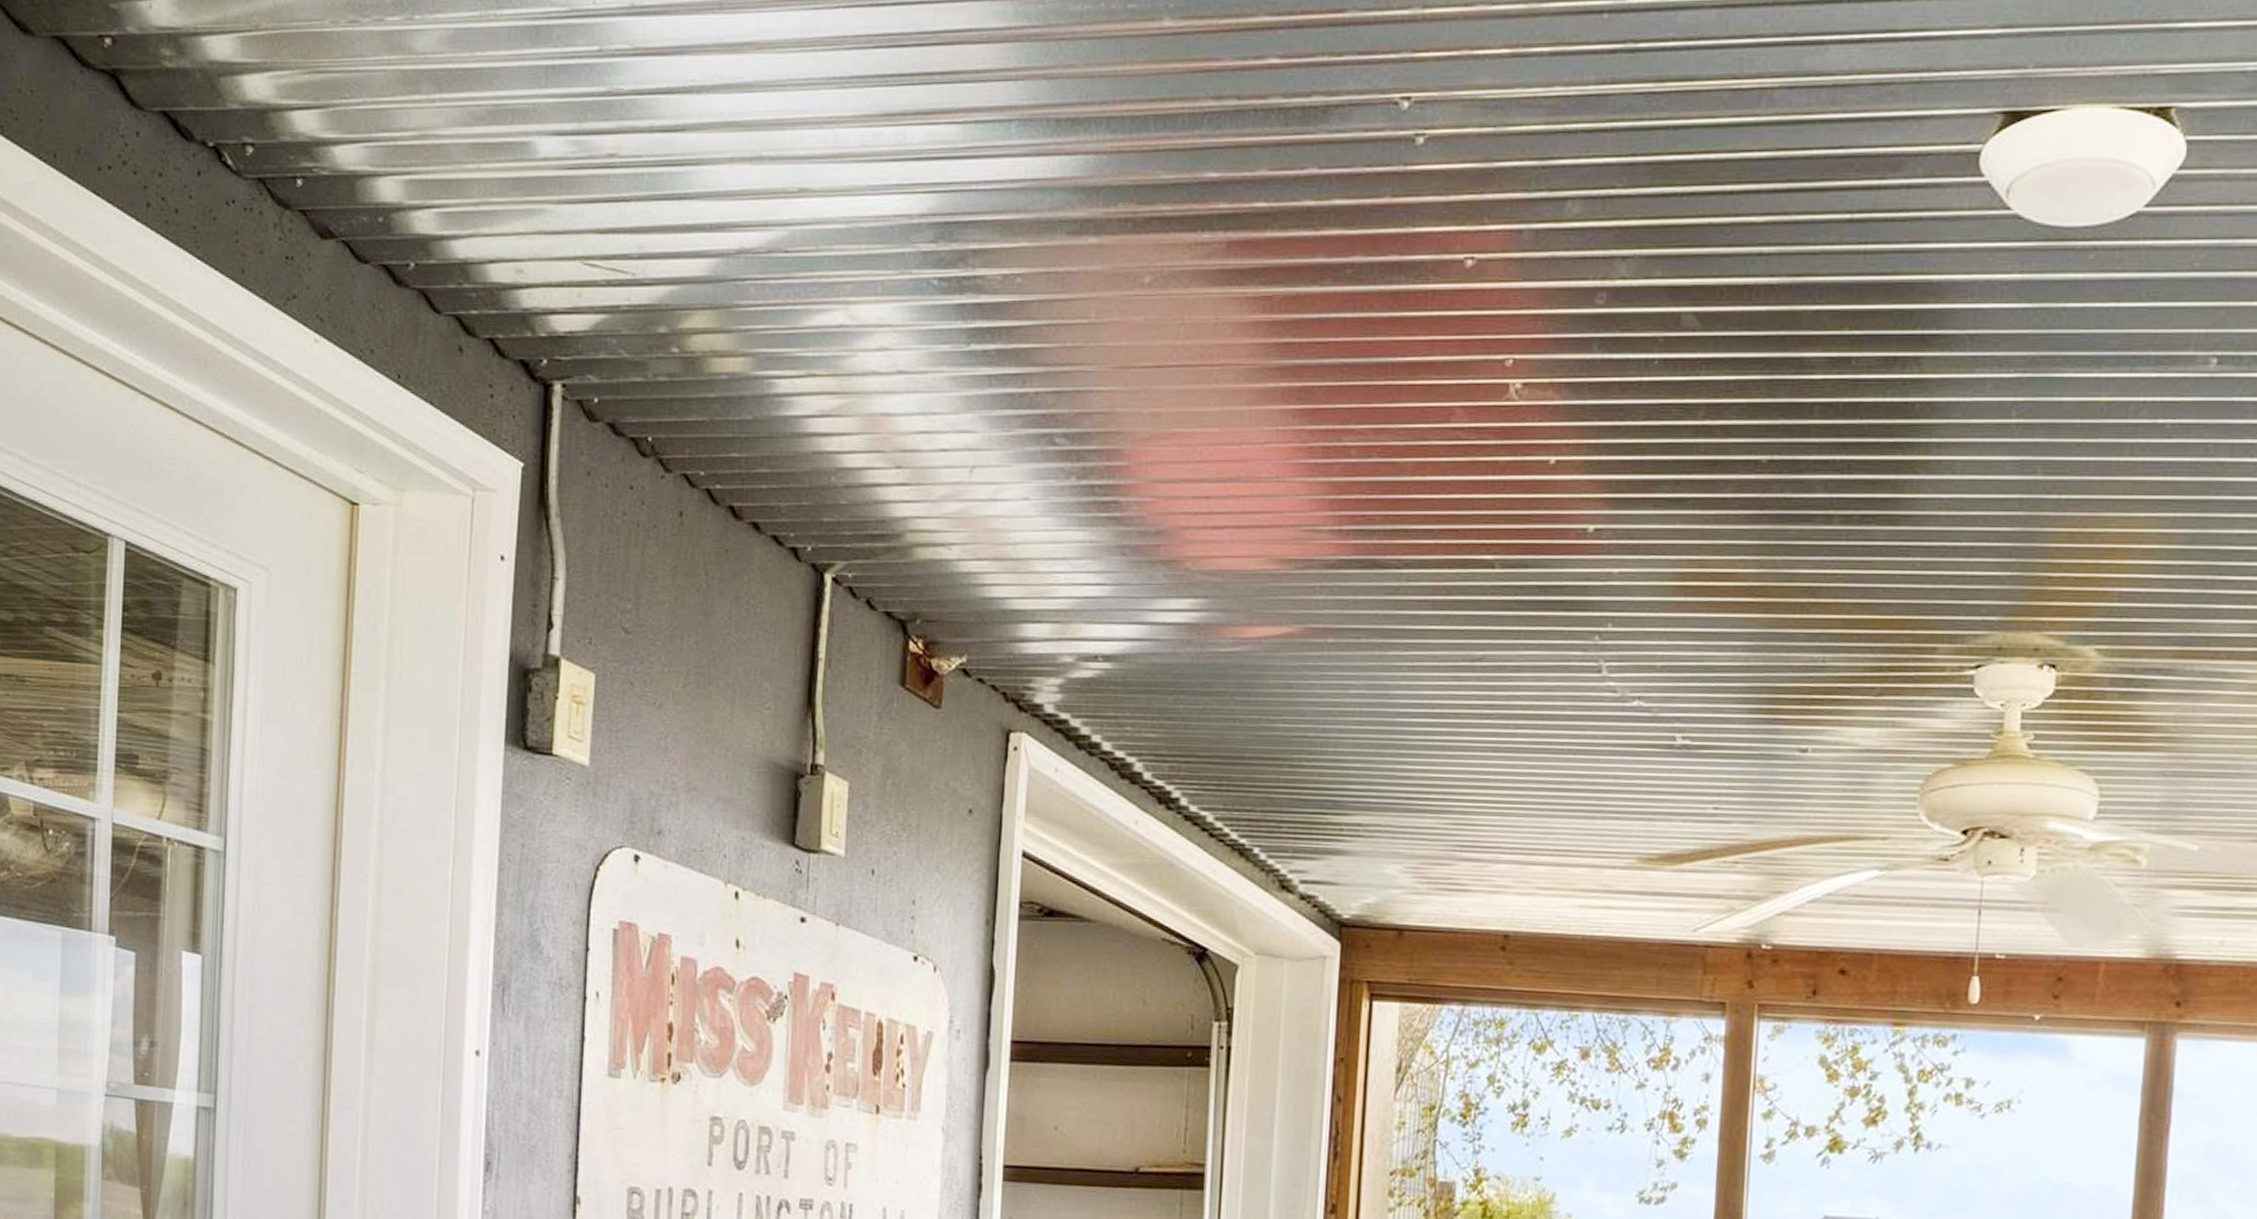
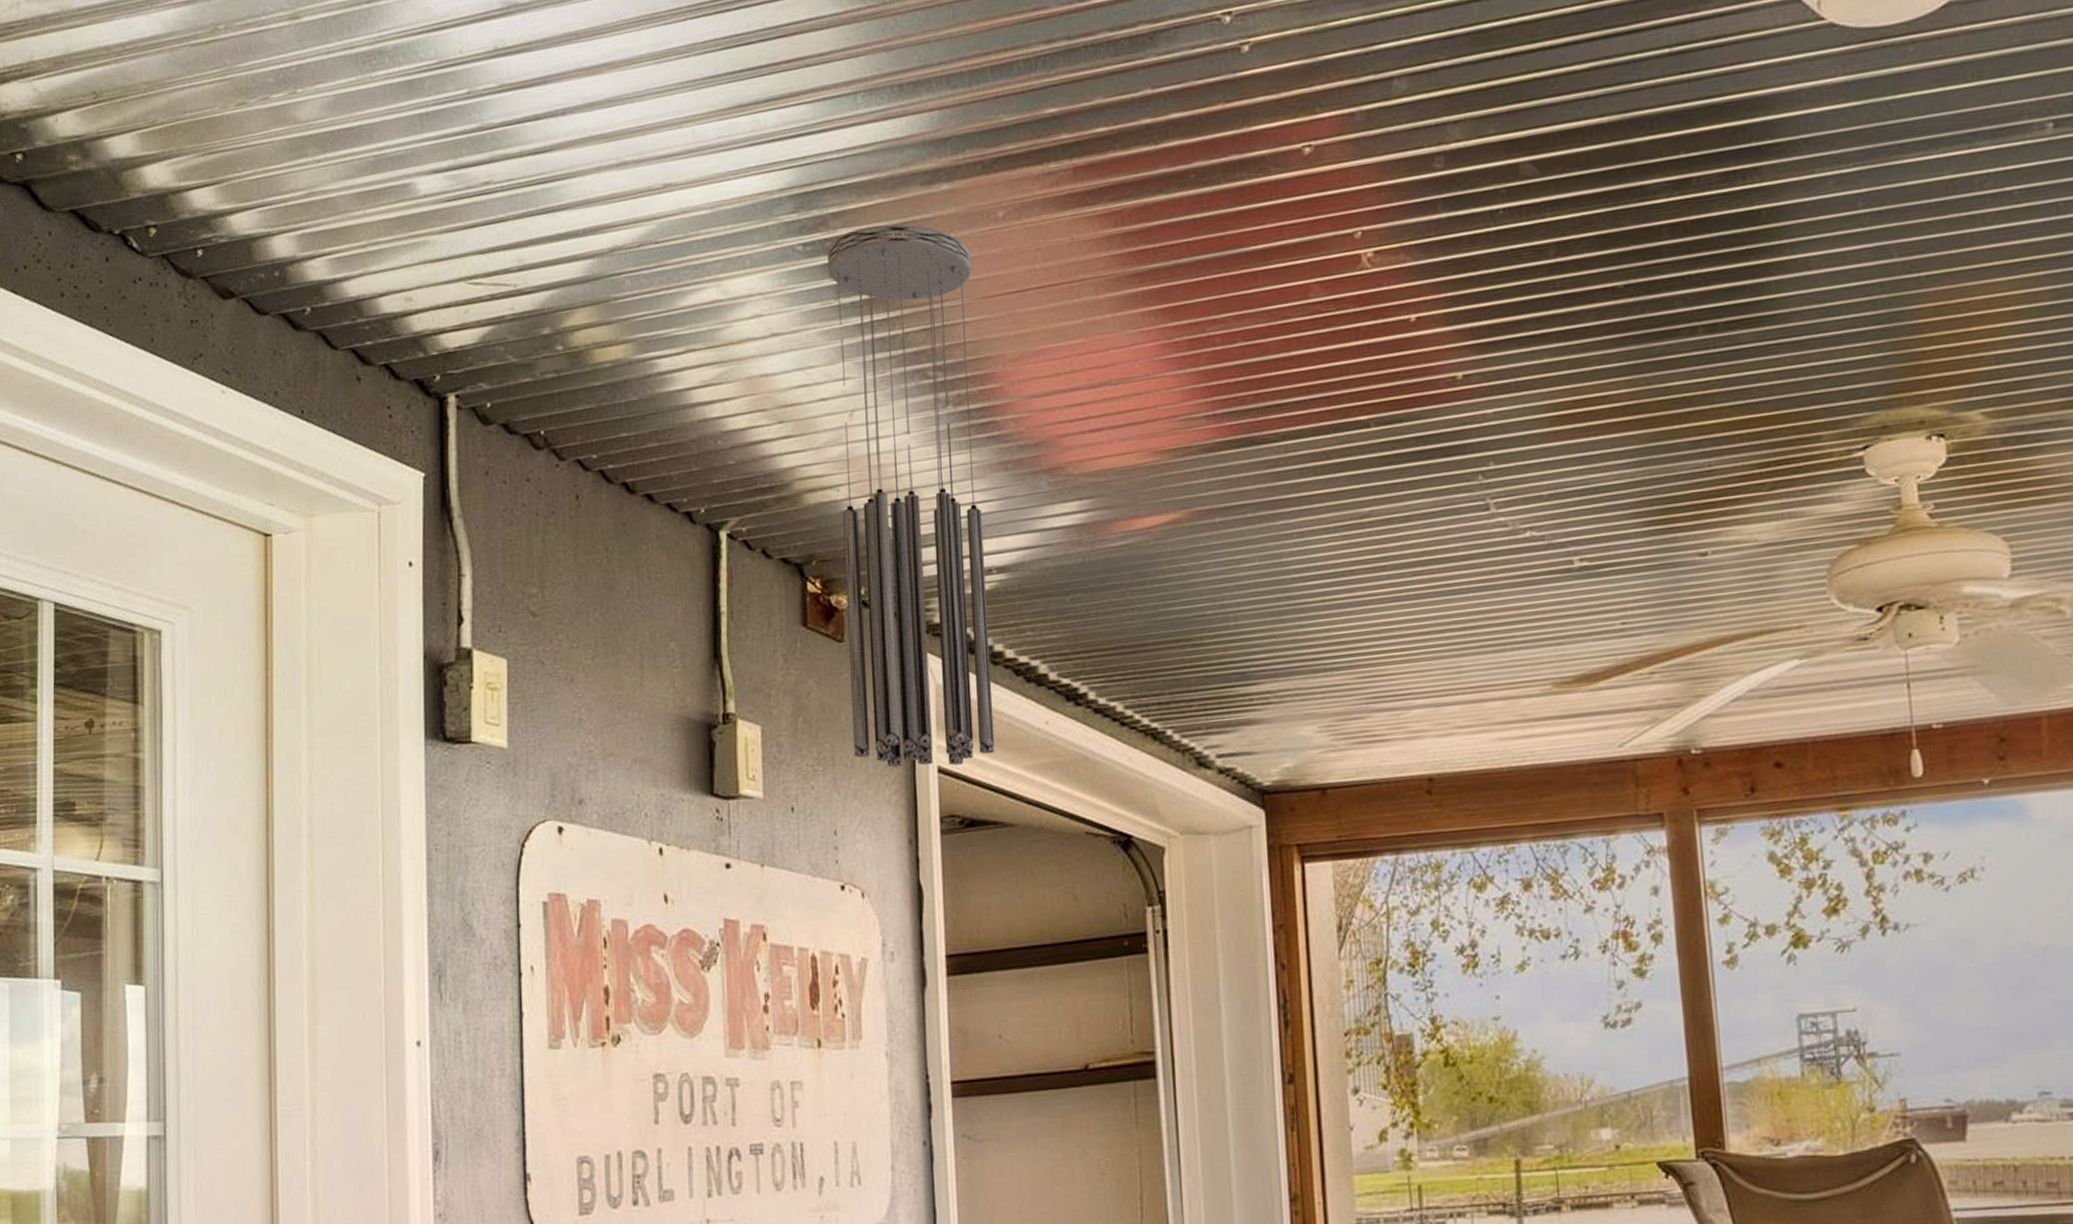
wind chime: none [940,270,1112,852] -> present [827,224,995,768]

